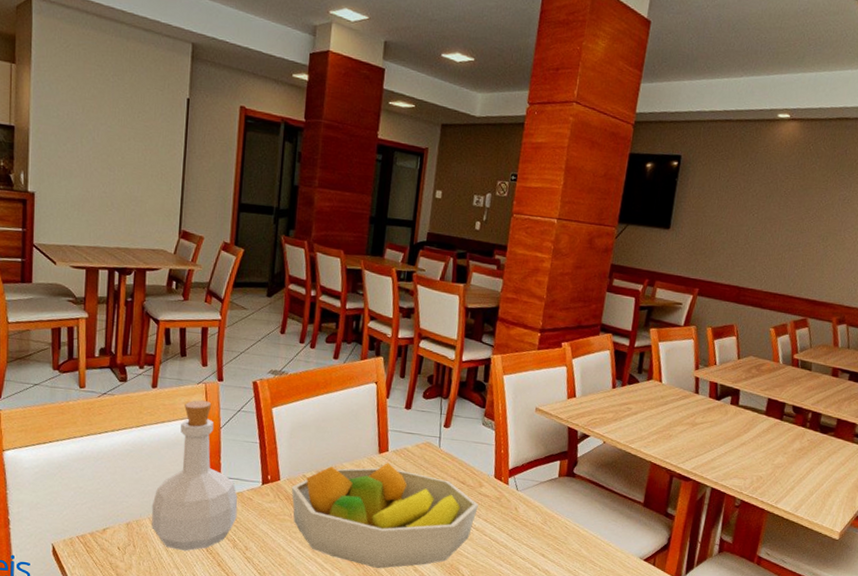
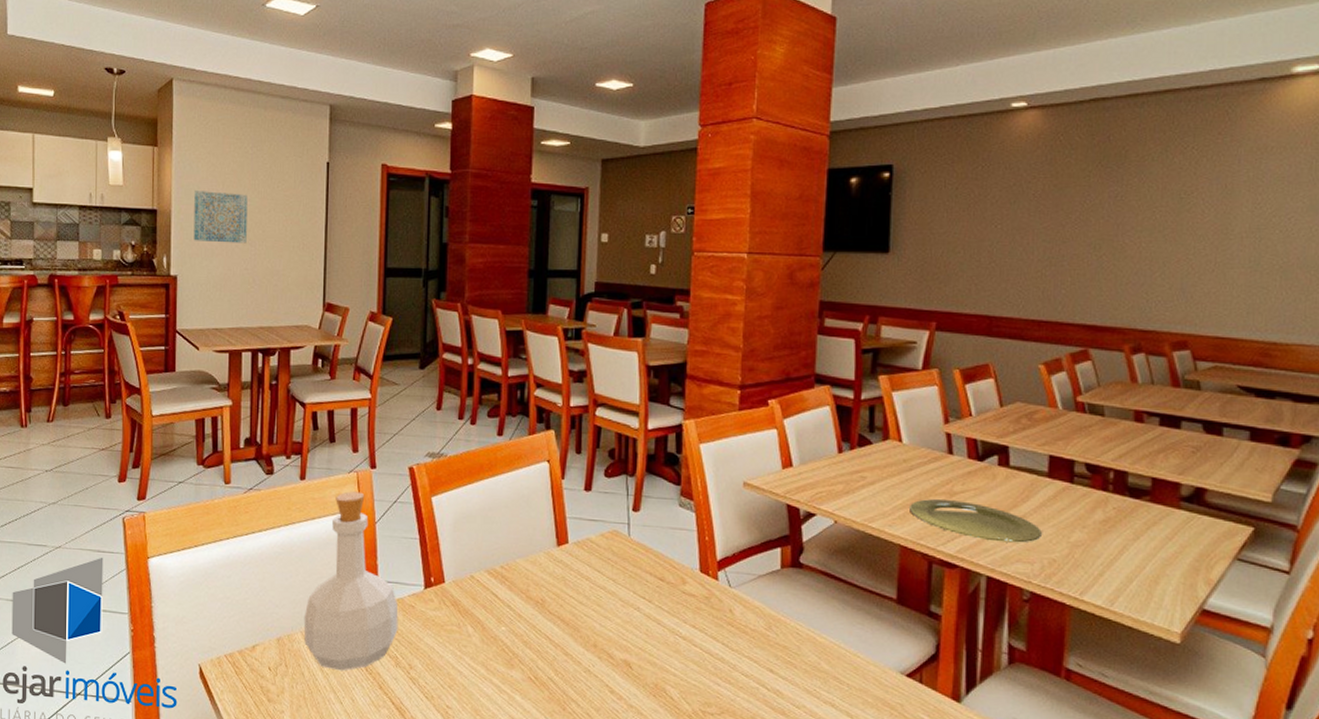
wall art: none [52,111,108,168] -> present [193,189,248,244]
fruit bowl: present [291,462,479,568] -> none [458,556,683,690]
plate: none [661,427,755,464] -> present [910,499,1042,543]

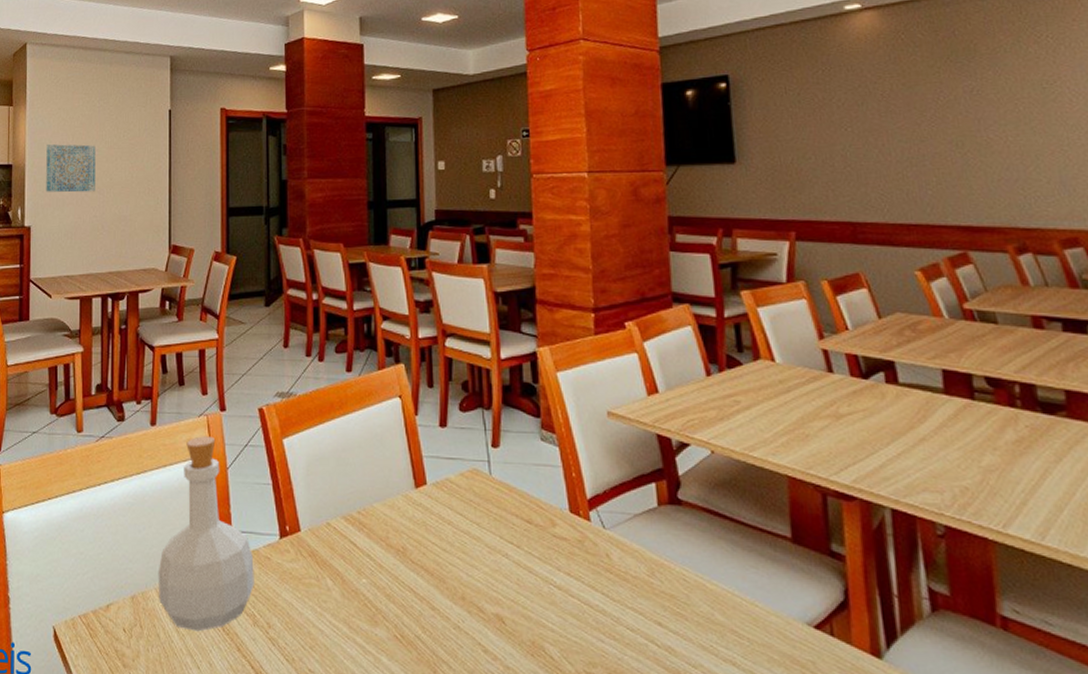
plate: present [910,499,1042,543] -> none [793,423,947,470]

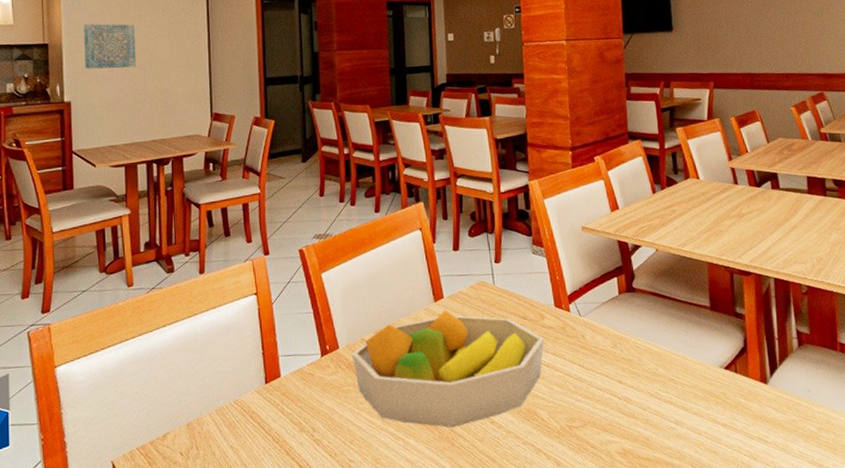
bottle: present [158,436,255,632] -> none [211,278,300,445]
fruit bowl: none [314,499,555,650] -> present [351,309,544,428]

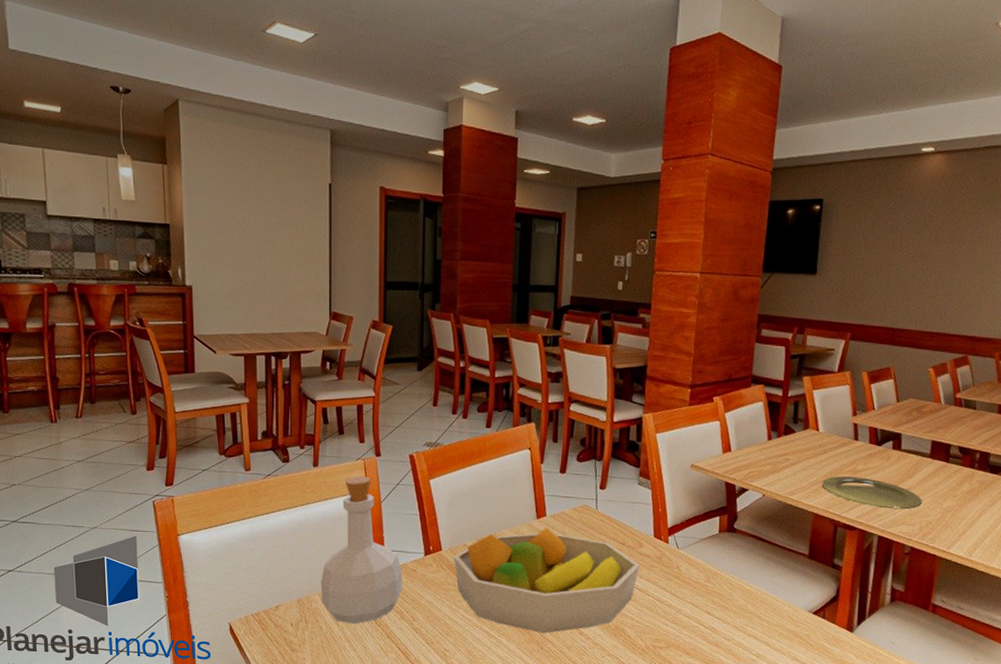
wall art: present [84,23,136,69] -> none [205,206,256,257]
bottle: none [211,278,300,445] -> present [320,476,403,625]
plate: none [711,220,809,250] -> present [822,476,922,510]

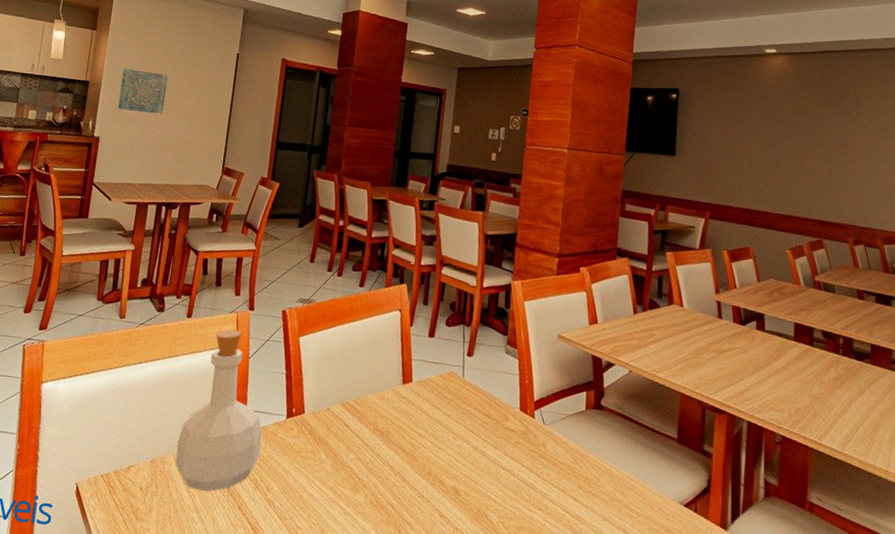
wall art: none [205,206,256,257] -> present [117,67,168,114]
fruit bowl: present [453,527,640,633] -> none [315,393,505,514]
plate: present [822,476,922,510] -> none [688,355,790,394]

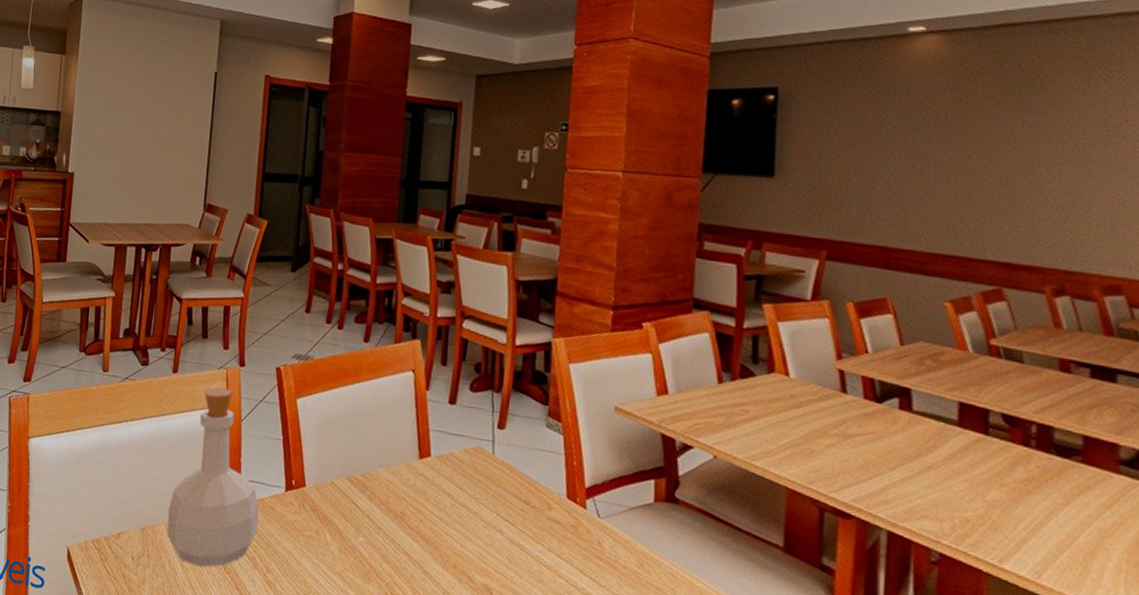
wall art: present [117,67,168,114] -> none [91,94,142,145]

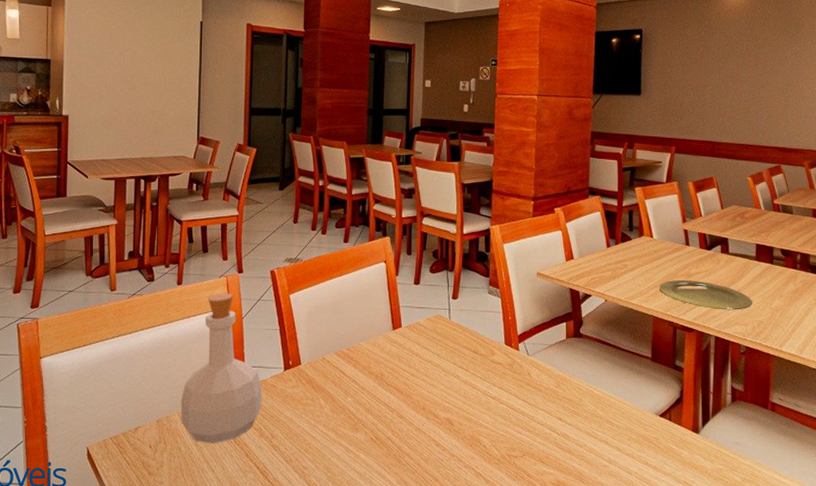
plate: none [798,440,952,497] -> present [659,280,752,310]

